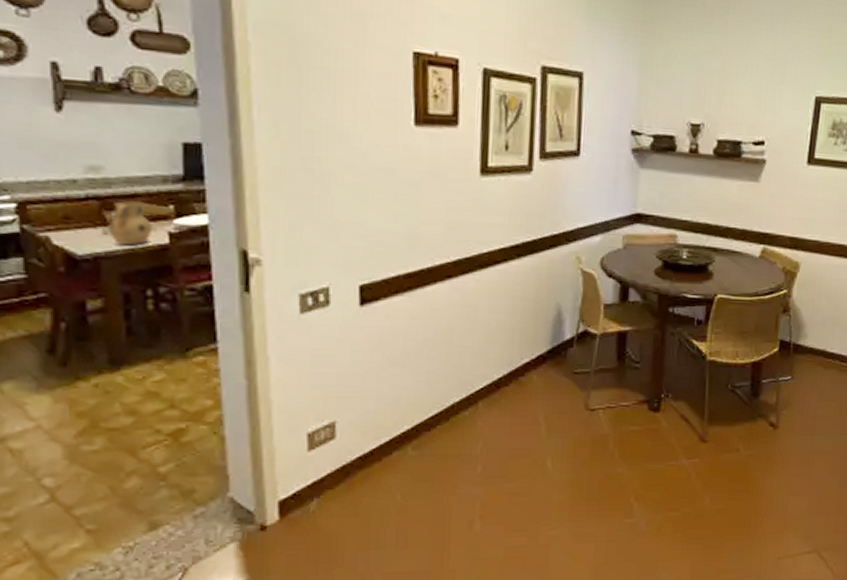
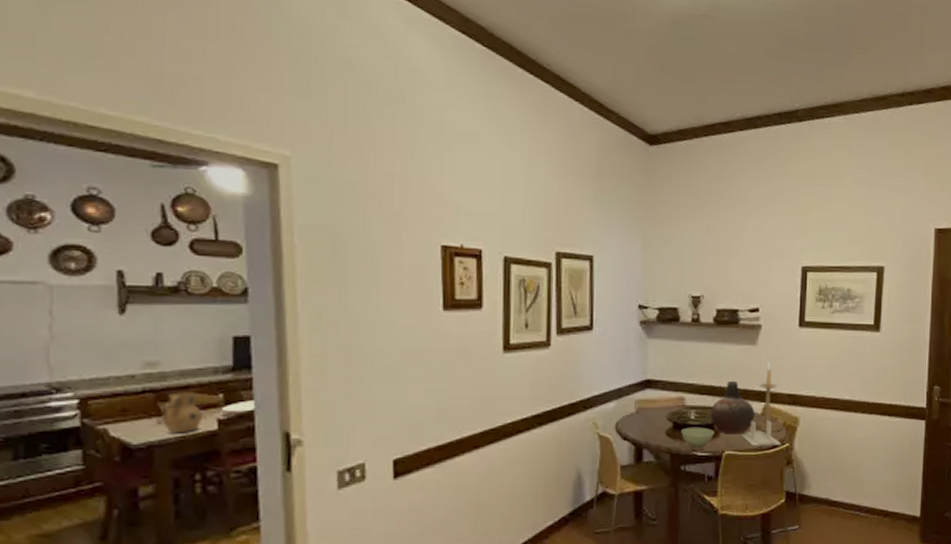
bowl: none [671,267,707,293] -> present [681,427,714,451]
vase: none [704,219,752,278] -> present [711,380,755,435]
napkin holder: none [735,263,780,292] -> present [741,420,782,446]
candlestick: none [751,200,782,277] -> present [754,361,784,432]

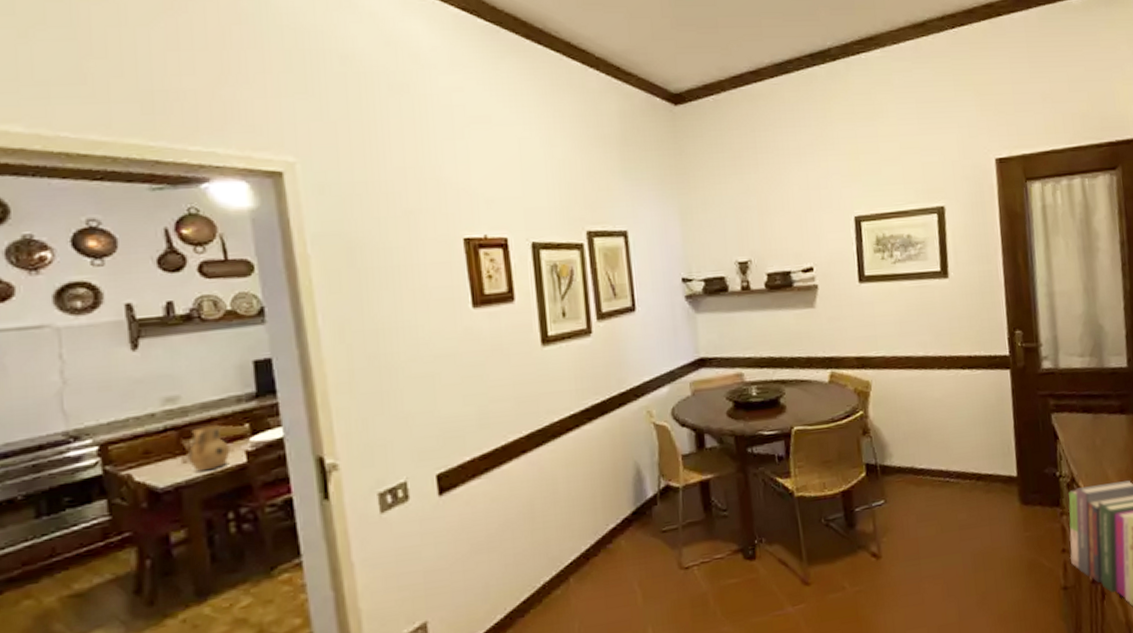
bowl: present [681,427,714,451] -> none [743,403,780,430]
vase: present [711,380,755,435] -> none [773,349,822,408]
napkin holder: present [741,420,782,446] -> none [809,388,855,418]
candlestick: present [754,361,784,432] -> none [822,324,855,402]

